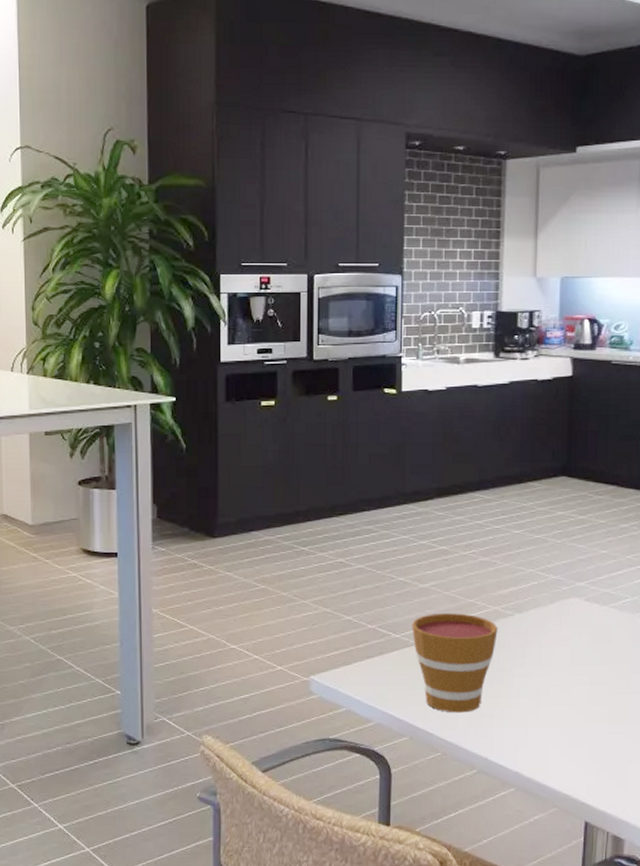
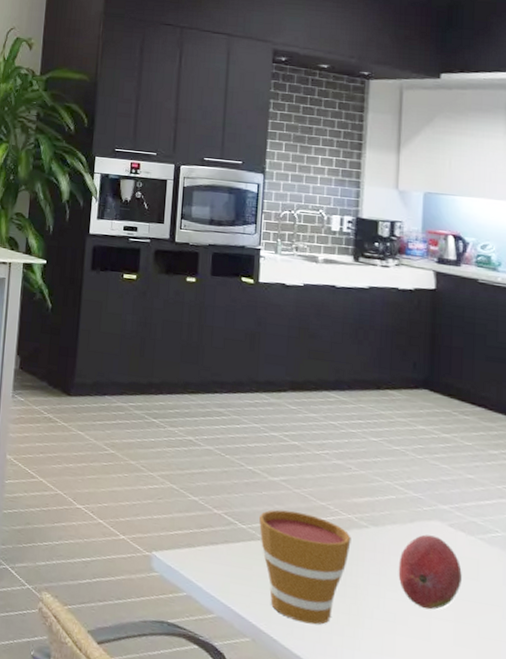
fruit: none [540,612,596,679] -> present [398,534,462,610]

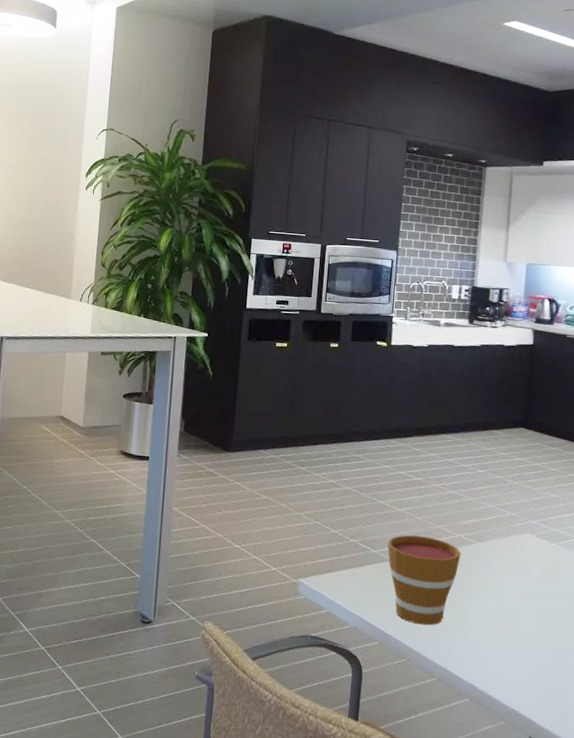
fruit: present [398,534,462,610] -> none [496,545,545,605]

